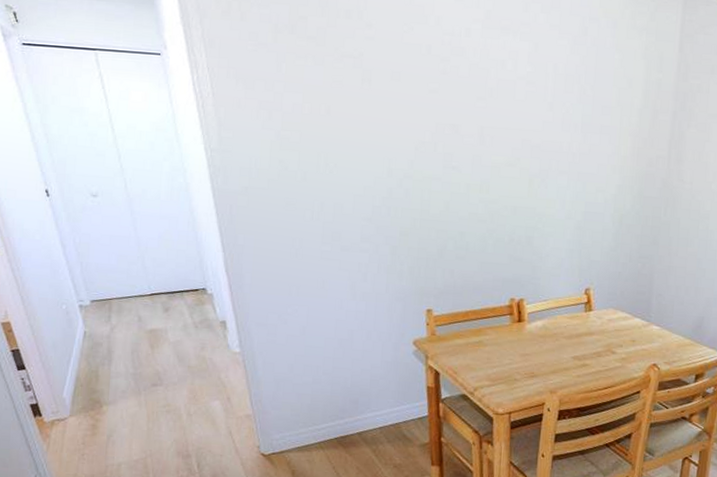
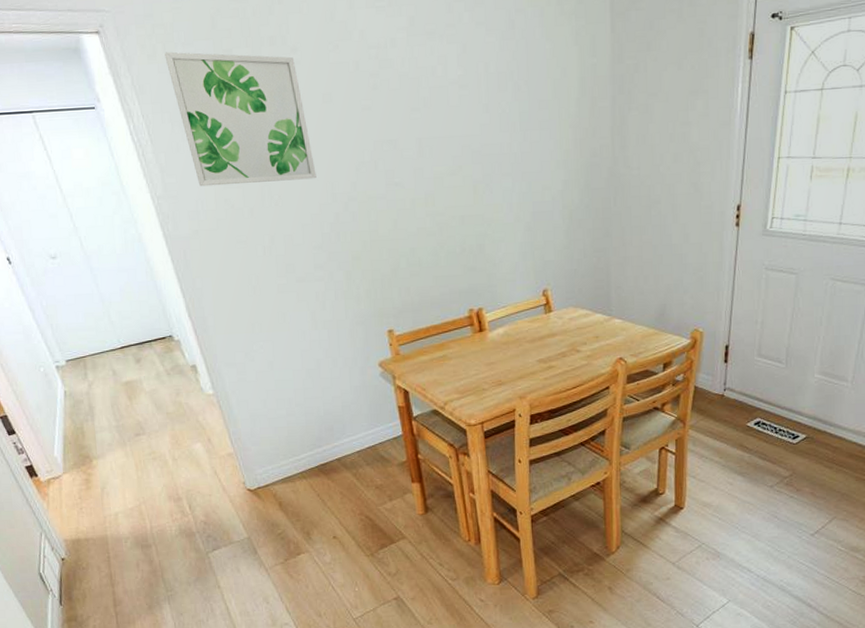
wall art: none [239,10,375,152] -> present [165,51,317,187]

